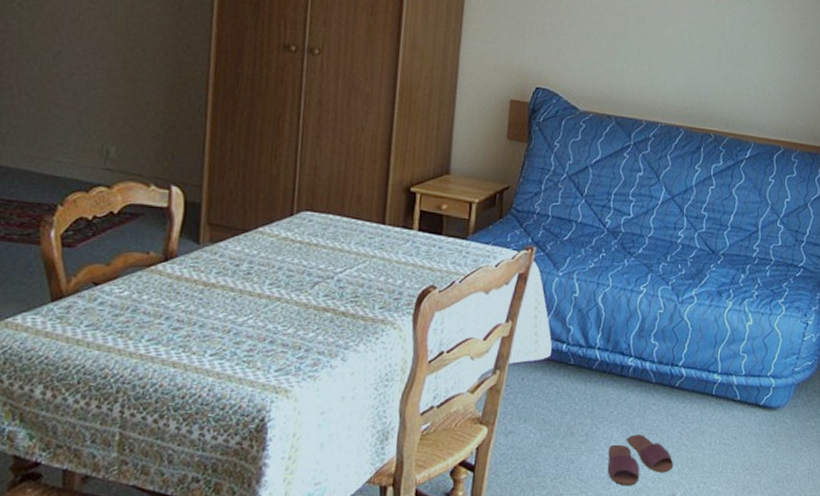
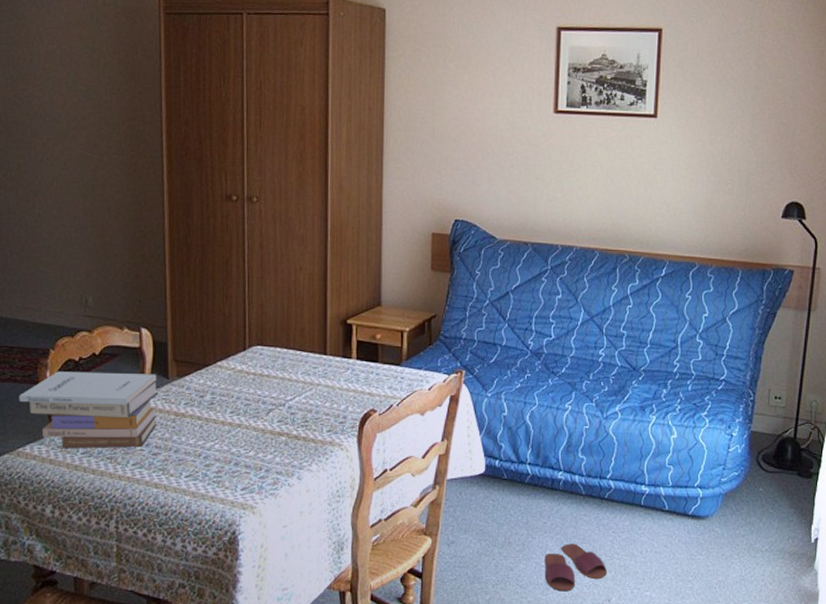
books: none [13,230,187,321] -> present [19,371,158,448]

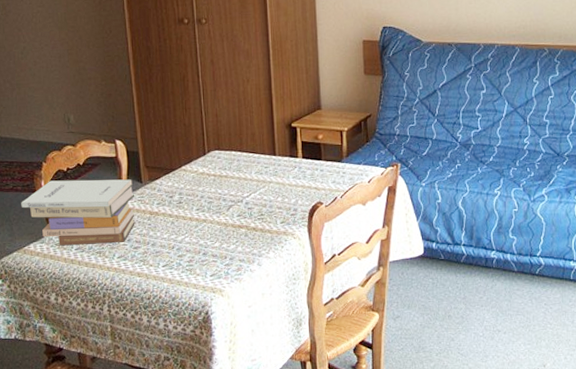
slippers: present [544,544,607,592] -> none [482,315,541,358]

